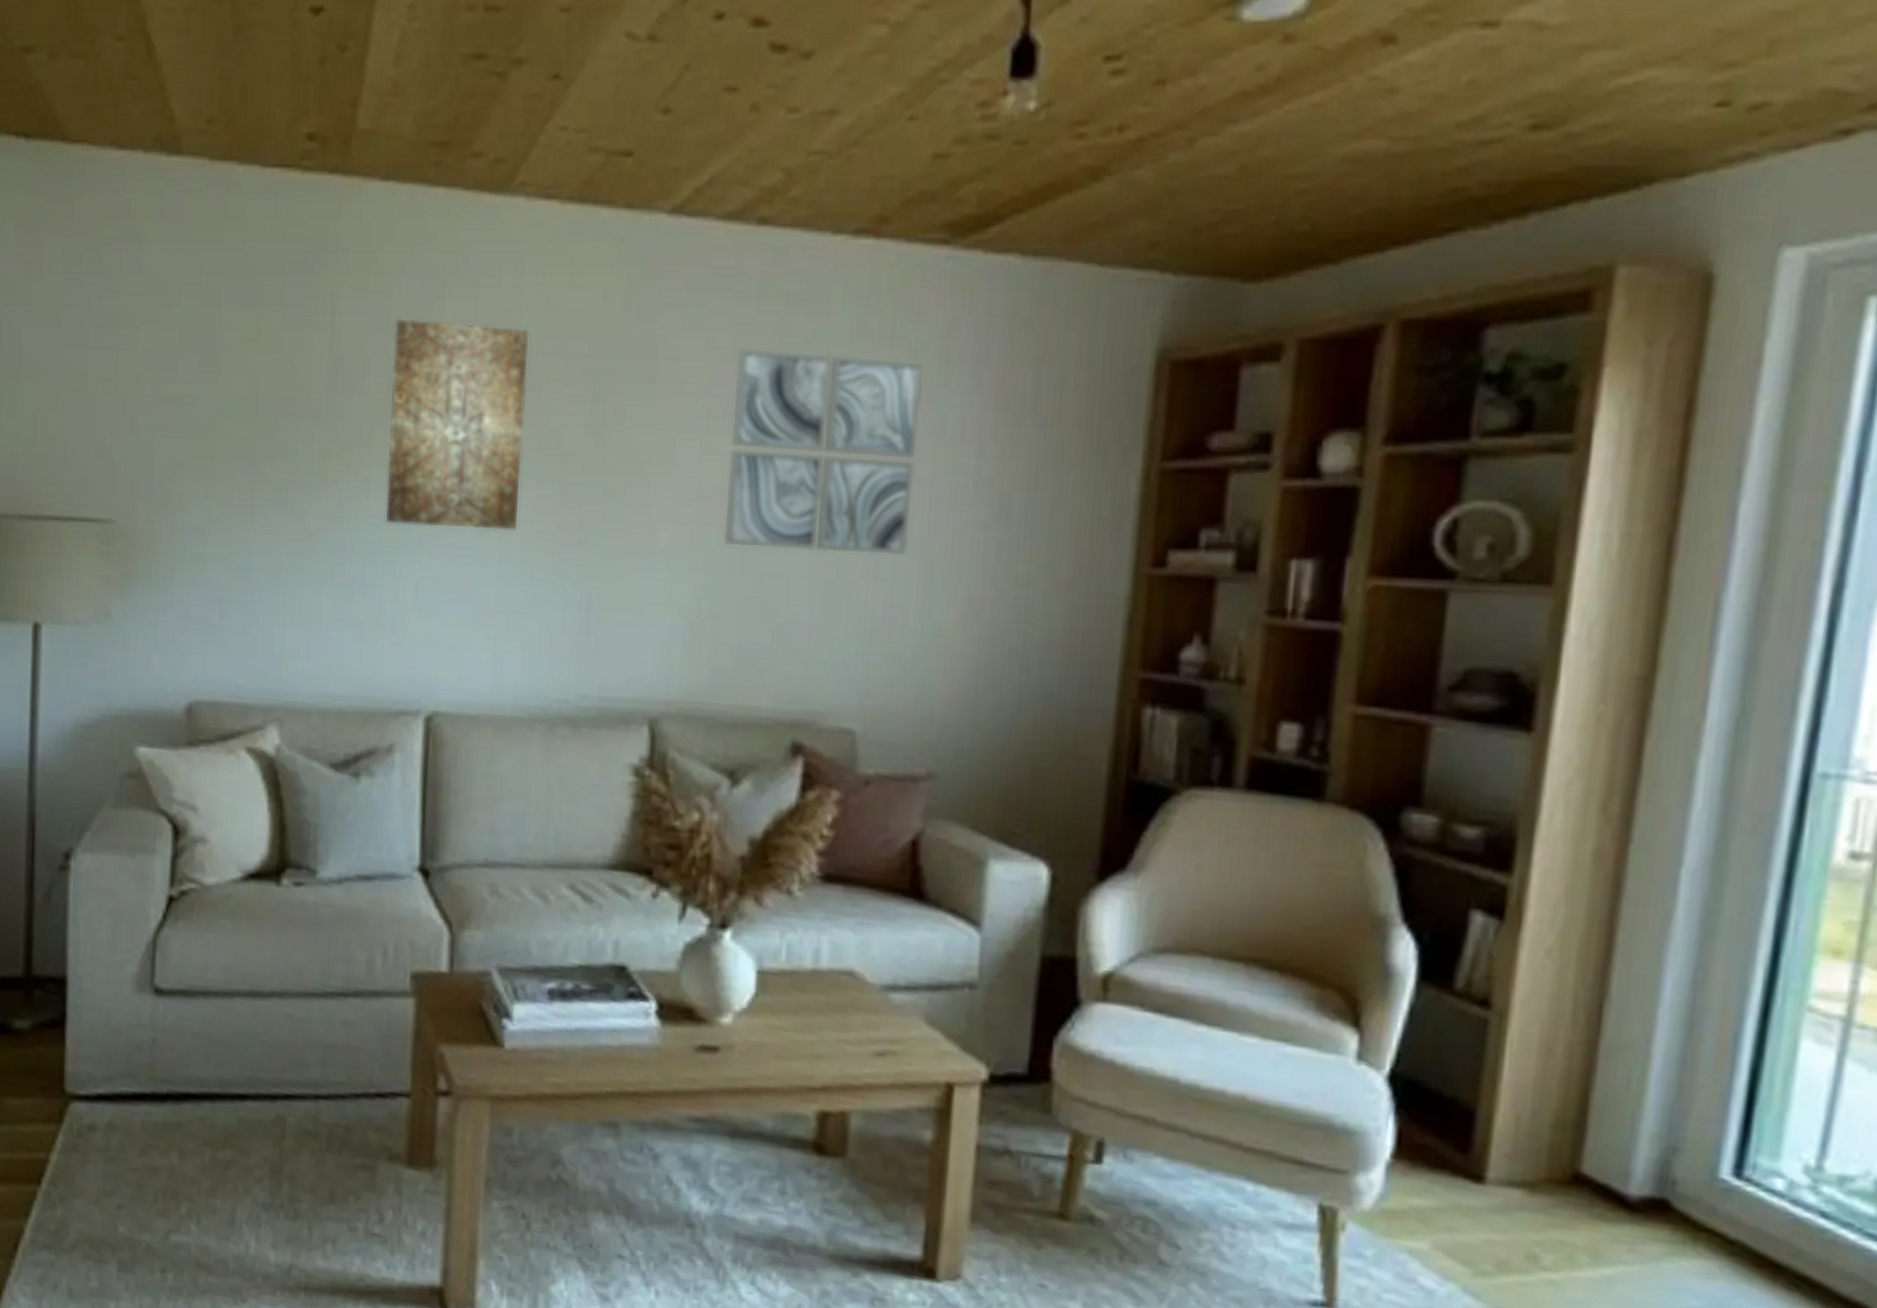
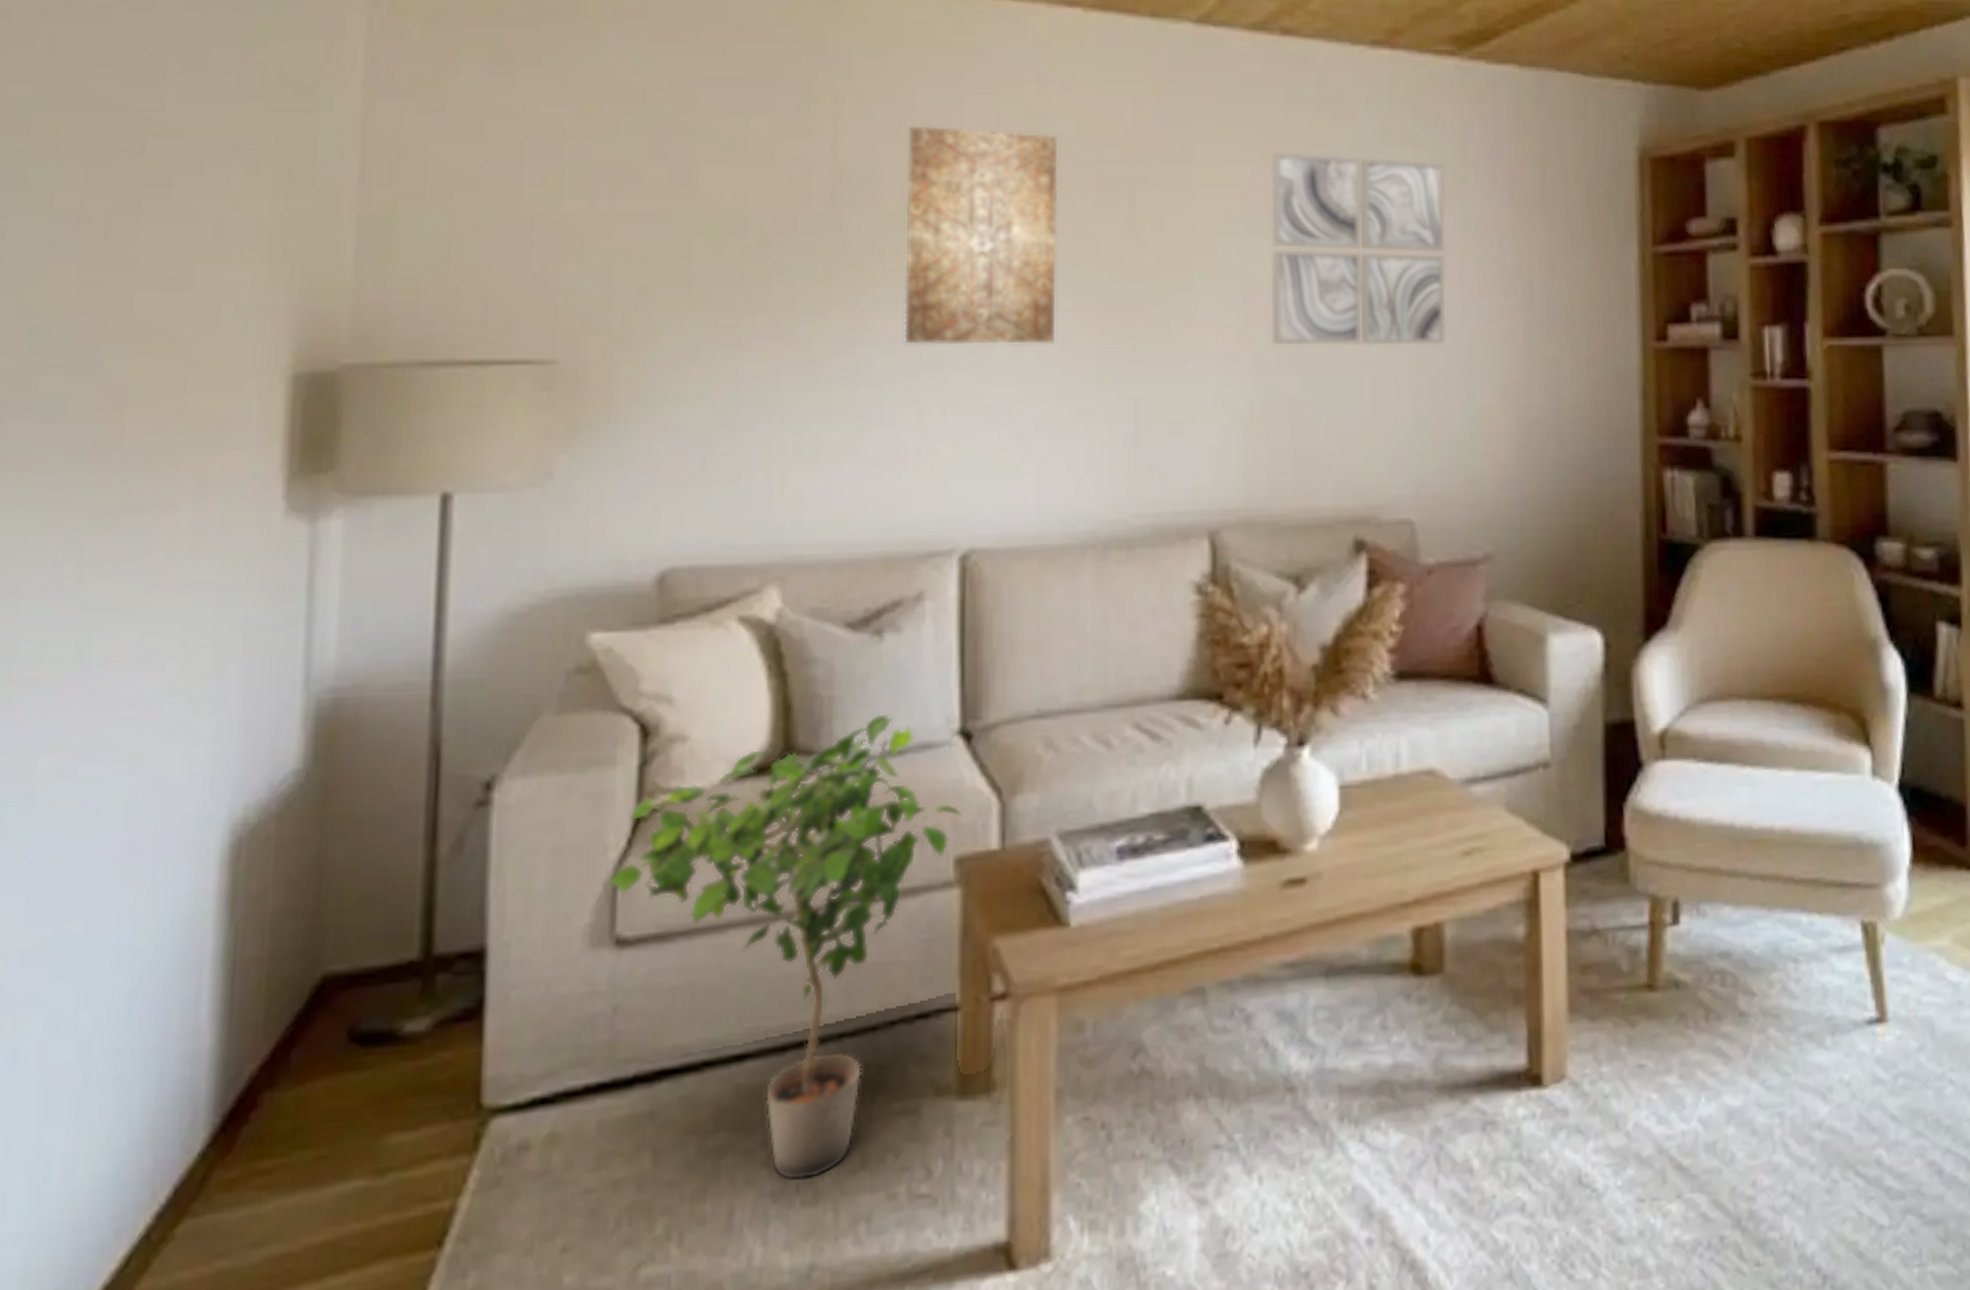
potted plant: none [149,843,418,1201] -> present [607,714,962,1182]

